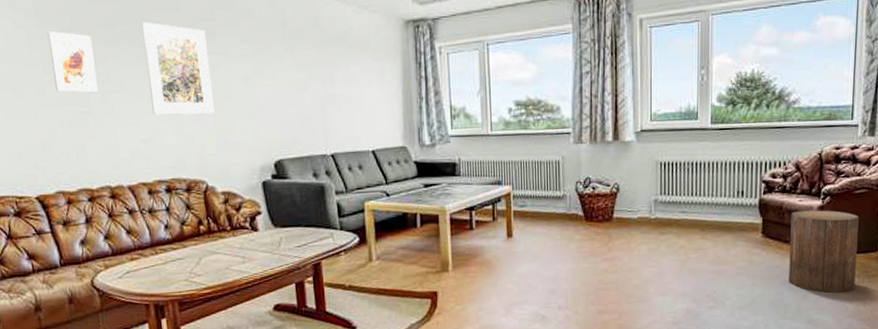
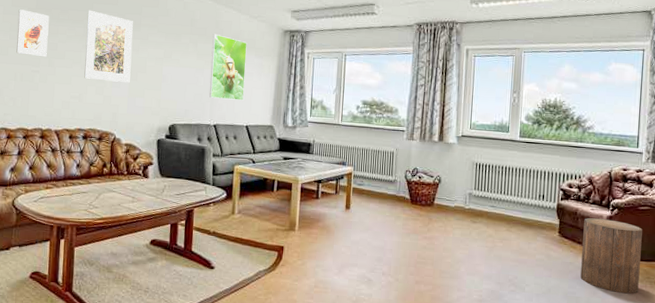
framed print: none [313,35,365,121] -> present [209,33,247,101]

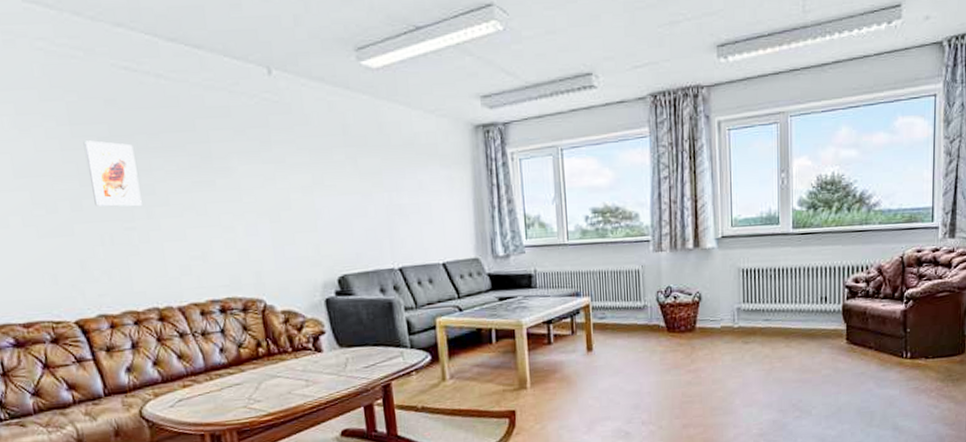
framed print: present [84,10,133,83] -> none [188,129,271,229]
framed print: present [209,33,247,101] -> none [376,141,434,232]
stool: present [580,218,642,294] -> none [874,314,941,399]

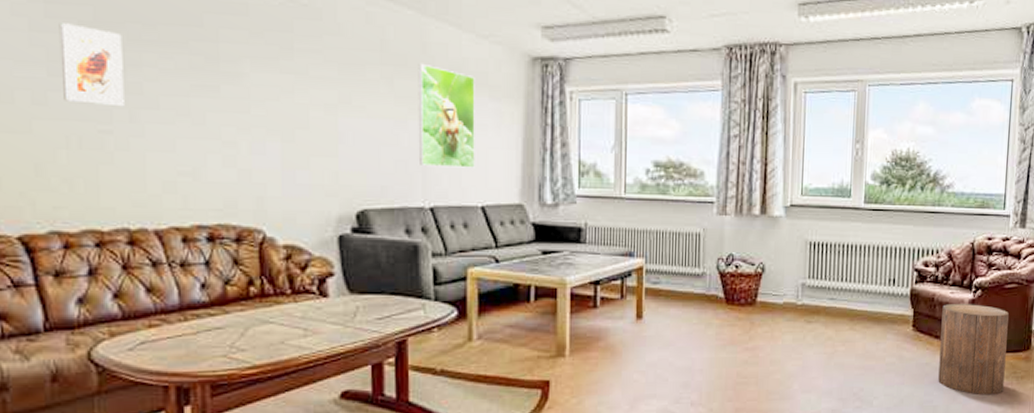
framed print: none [376,141,434,232] -> present [418,63,475,168]
stool: none [874,314,941,399] -> present [938,304,1009,395]

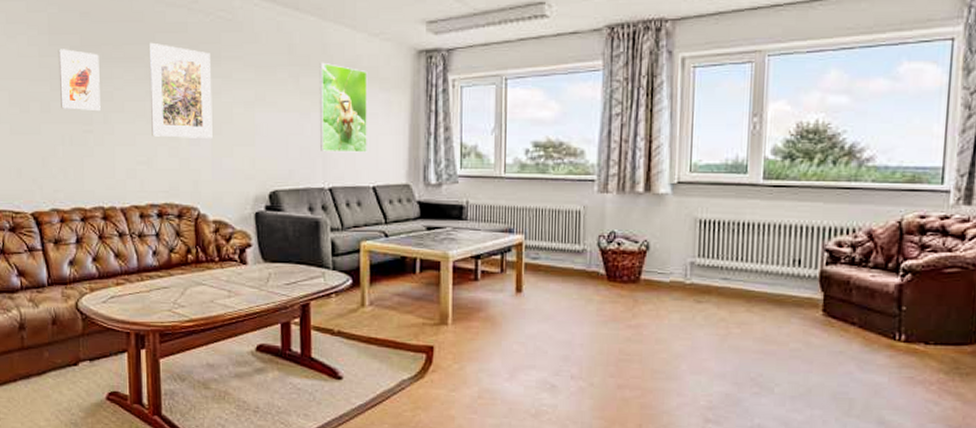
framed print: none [194,24,283,146] -> present [149,42,213,138]
stool: present [938,304,1009,395] -> none [855,288,949,392]

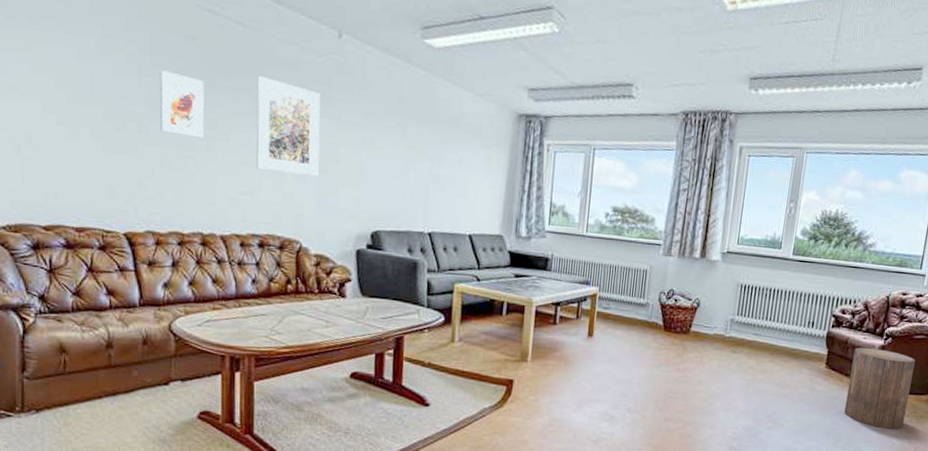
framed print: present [319,62,367,153] -> none [423,114,471,203]
stool: none [855,288,949,392] -> present [844,347,915,430]

